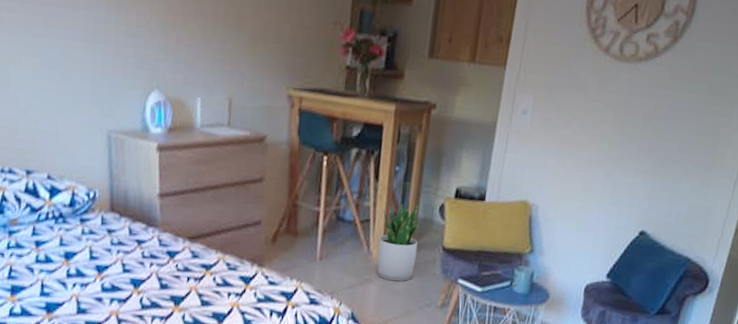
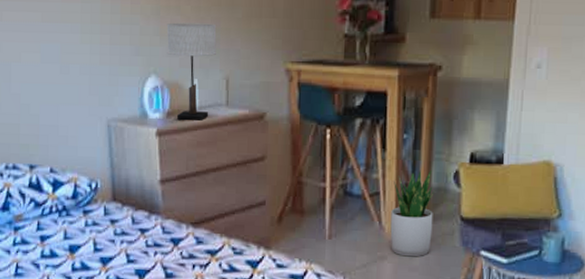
table lamp: none [171,39,222,140] -> present [166,22,217,122]

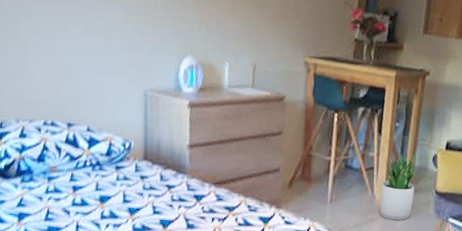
table lamp: present [166,22,217,122] -> none [203,13,248,99]

